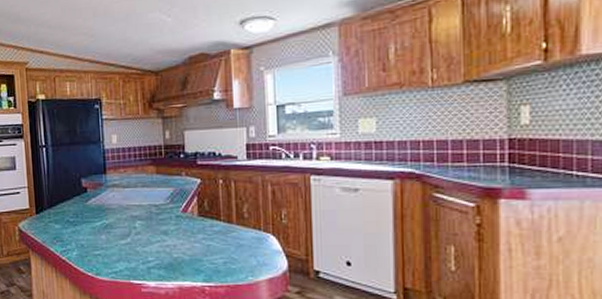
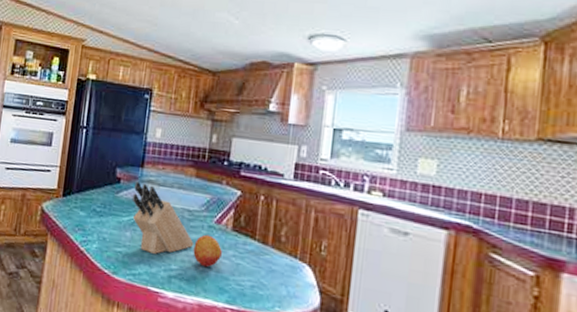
knife block: none [101,188,166,250] -> present [132,181,194,254]
fruit: none [165,224,192,254] -> present [193,234,222,268]

